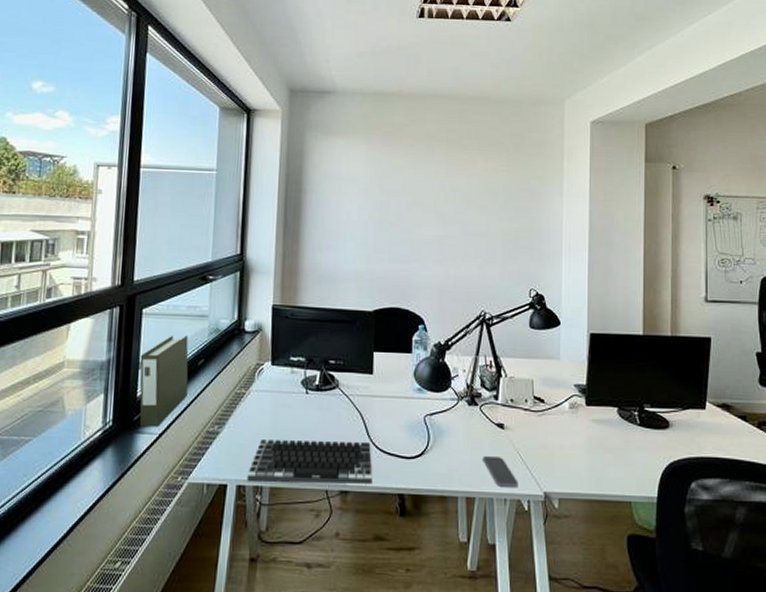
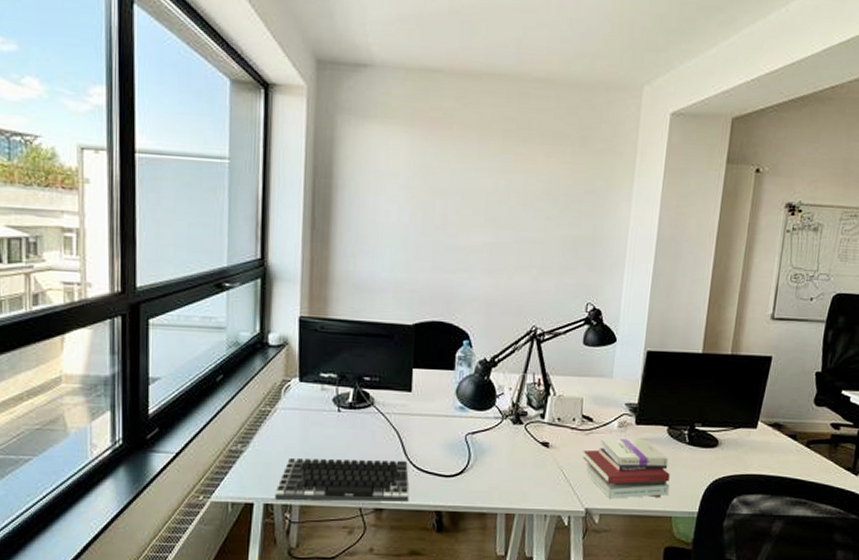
binder: present [139,335,189,427] -> none [149,348,206,446]
smartphone: present [483,456,518,487] -> none [525,474,560,503]
books: none [537,420,626,482] -> present [582,438,670,499]

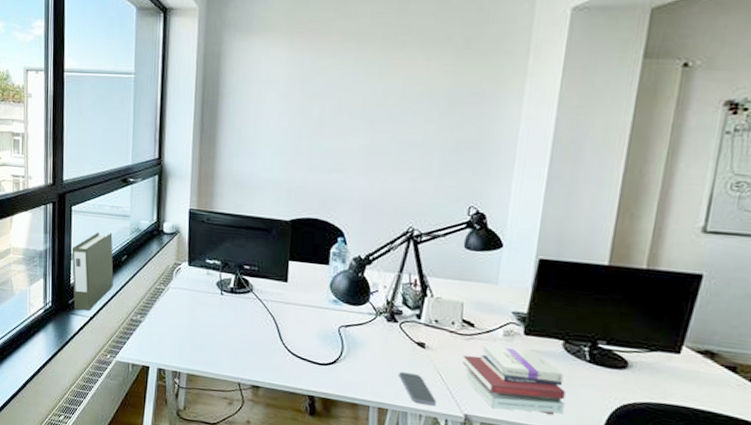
binder: none [149,348,206,446] -> present [71,231,114,311]
computer keyboard: present [274,458,409,502] -> none [166,332,284,383]
smartphone: none [525,474,560,503] -> present [399,372,437,405]

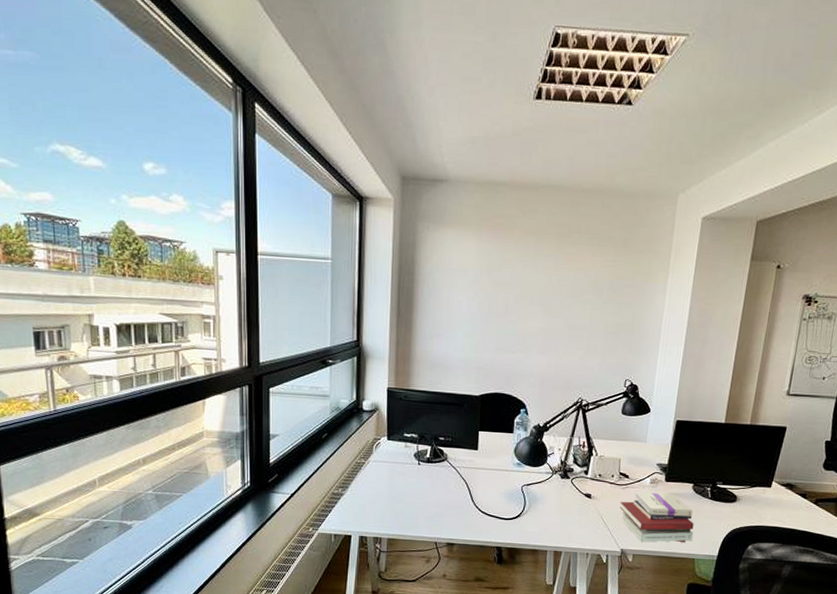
binder: present [71,231,114,311] -> none [270,411,314,488]
smartphone: present [399,372,437,405] -> none [570,520,600,544]

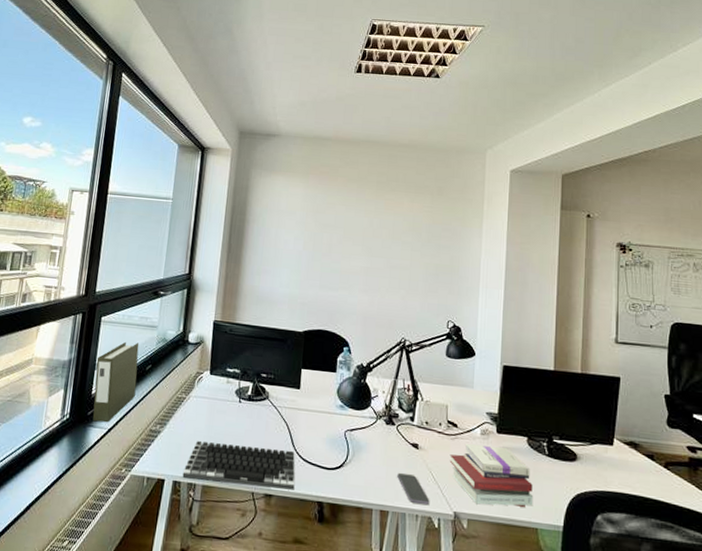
binder: none [270,411,314,488] -> present [92,341,139,422]
computer keyboard: none [368,501,476,539] -> present [182,441,296,490]
smartphone: none [570,520,600,544] -> present [397,473,430,505]

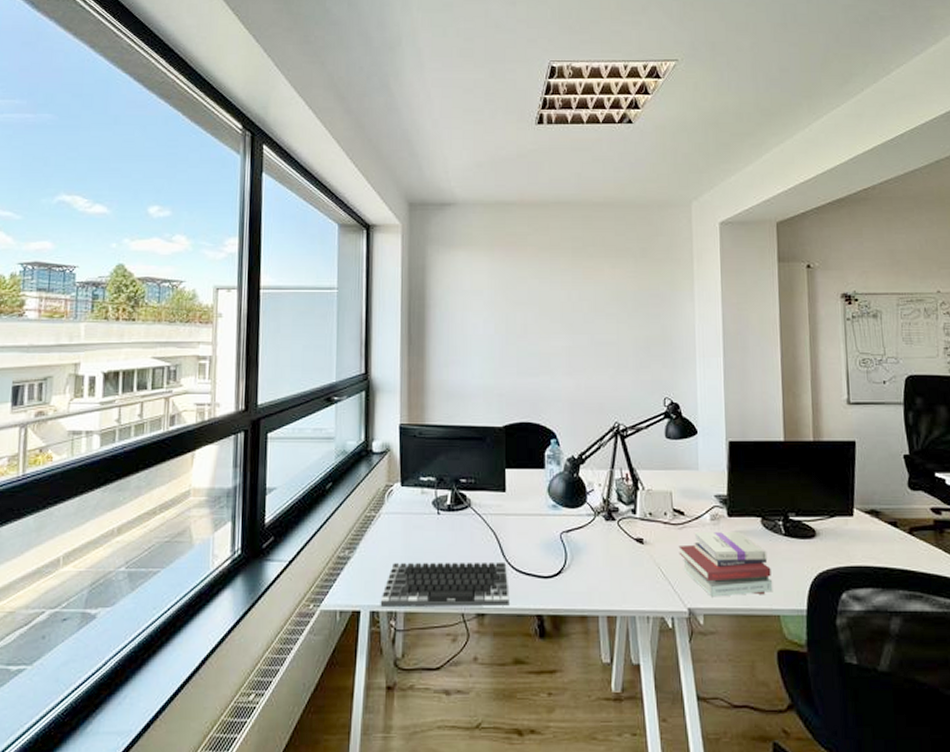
binder: present [92,341,139,422] -> none [266,459,317,555]
smartphone: present [397,473,430,505] -> none [623,573,661,604]

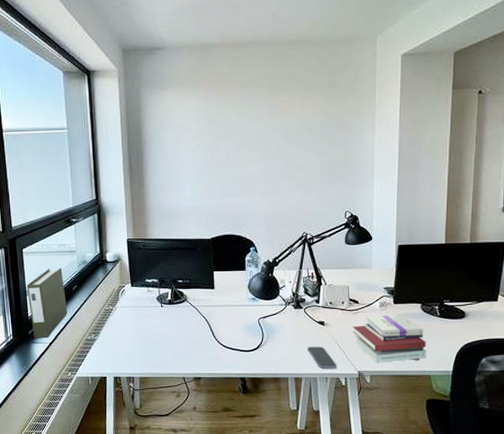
binder: none [266,459,317,555] -> present [26,267,67,339]
computer keyboard: present [380,563,510,606] -> none [121,341,219,373]
smartphone: none [623,573,661,604] -> present [308,347,337,368]

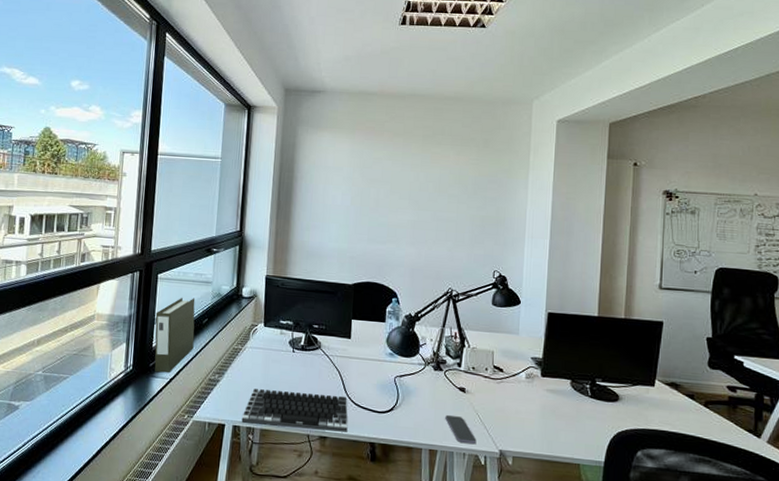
computer keyboard: none [121,341,219,373] -> present [241,389,348,432]
books: present [352,315,427,363] -> none [495,387,576,445]

